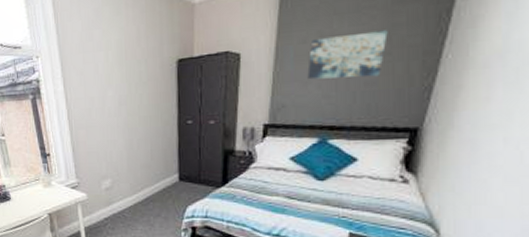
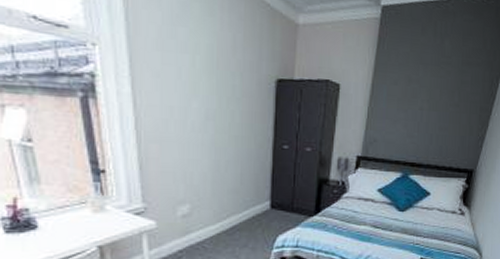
wall art: present [307,30,388,80] -> none [396,82,458,124]

